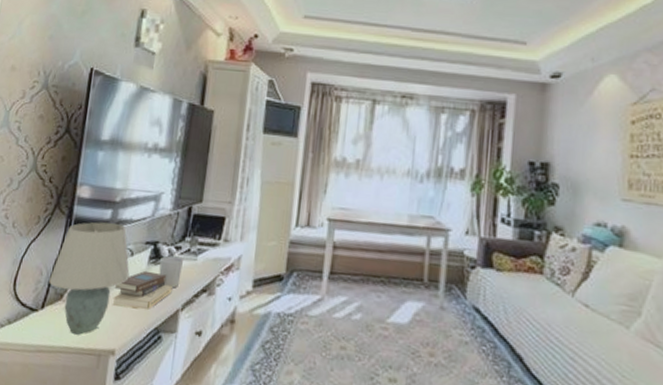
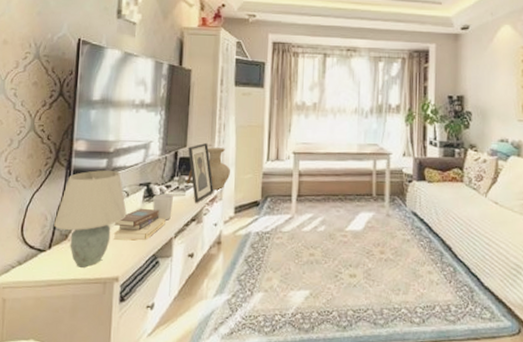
picture frame: none [199,198,231,271] -> present [186,142,214,203]
vase: none [226,205,251,258] -> present [207,147,230,191]

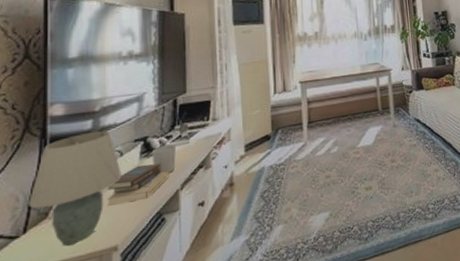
picture frame: present [186,142,214,203] -> none [188,85,221,148]
vase: present [207,147,230,191] -> none [210,88,237,133]

